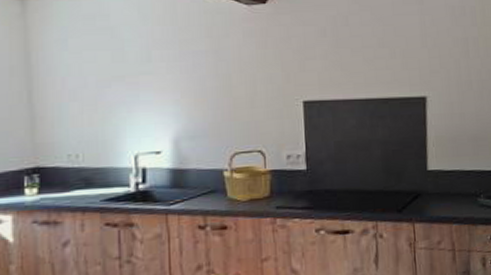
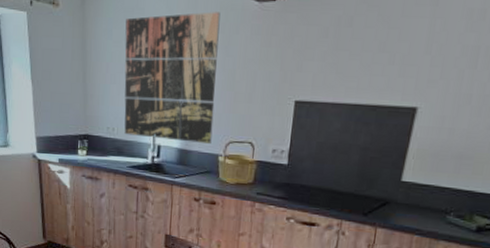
wall art: none [86,16,213,161] -> present [124,12,221,144]

